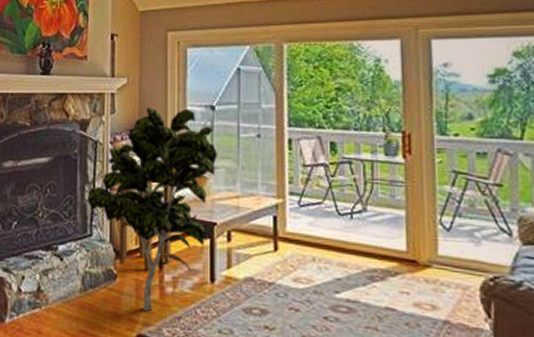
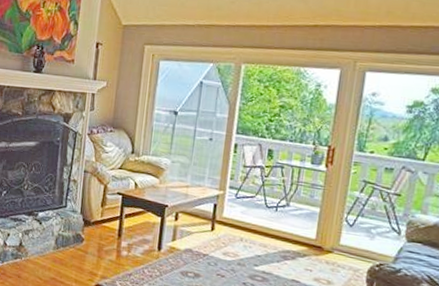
indoor plant: present [87,107,217,312] -> none [65,108,175,268]
stool: present [119,181,172,270] -> none [86,167,135,237]

